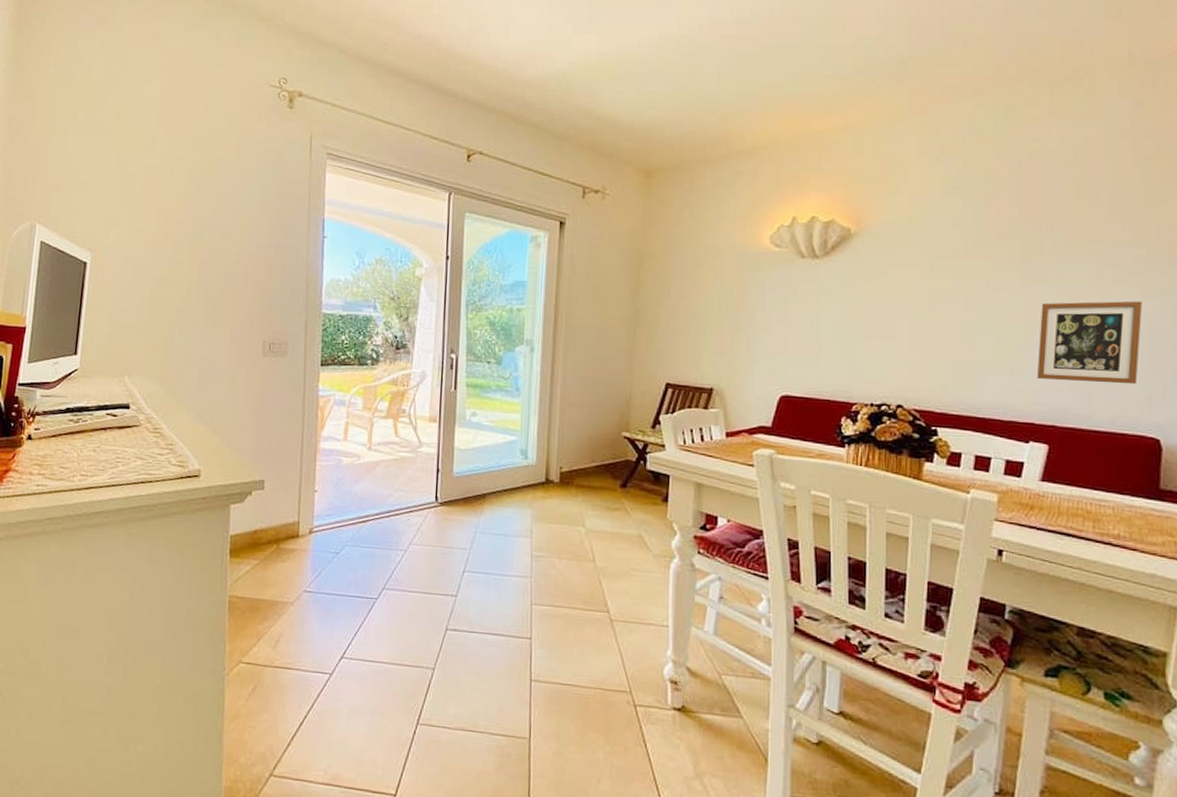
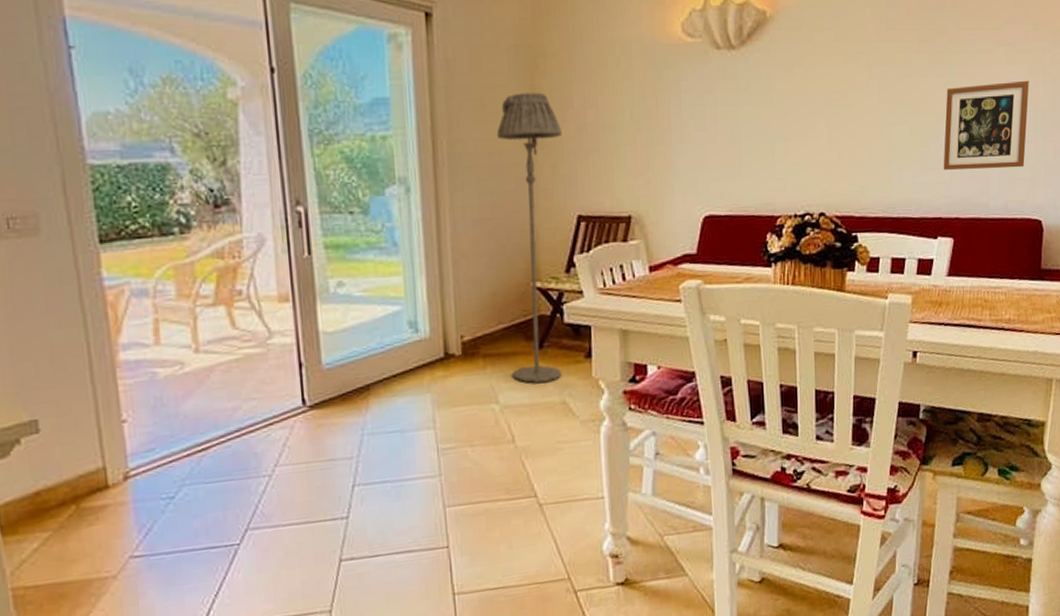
floor lamp: none [599,283,658,516] -> present [496,92,562,383]

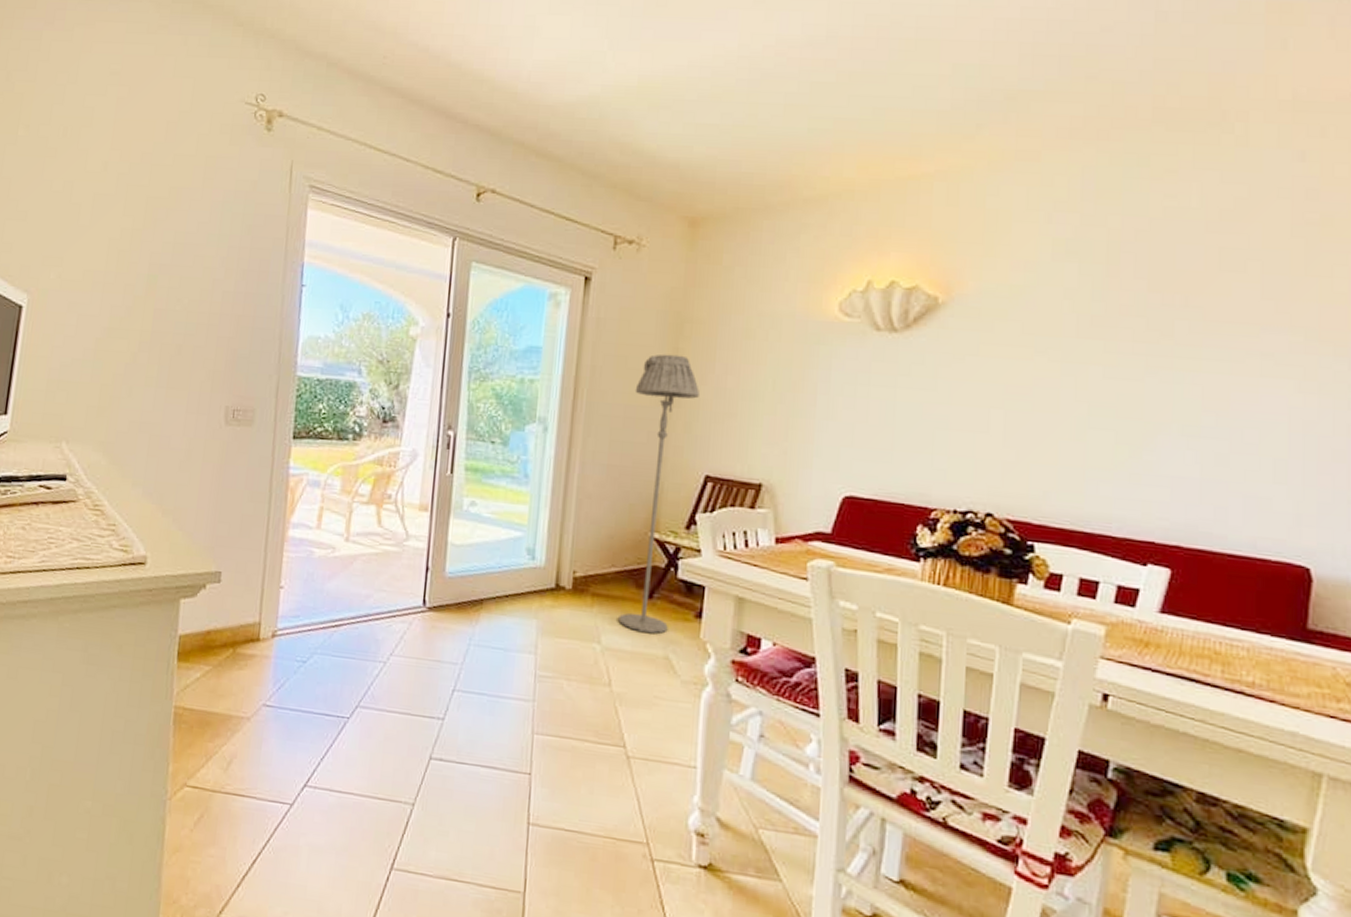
picture frame: present [943,80,1029,170] -> none [1160,396,1296,500]

